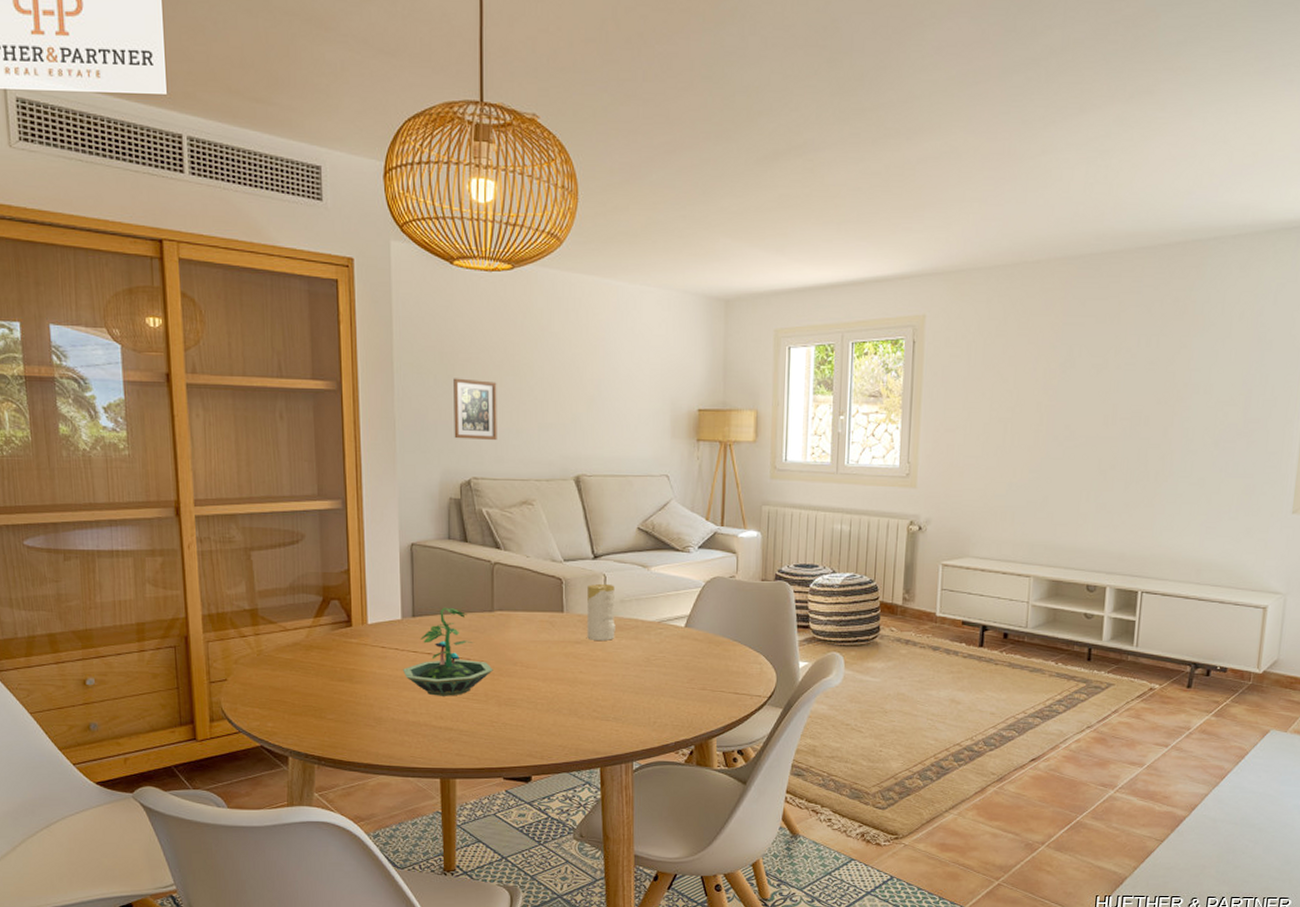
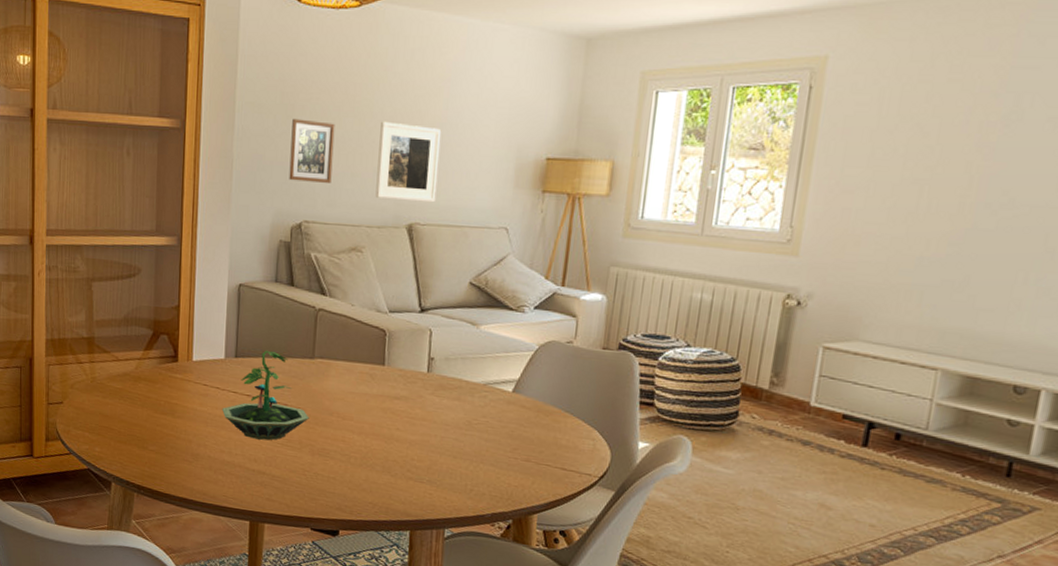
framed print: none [542,379,600,455] -> present [375,121,442,203]
candle: present [587,583,615,640] -> none [407,338,440,399]

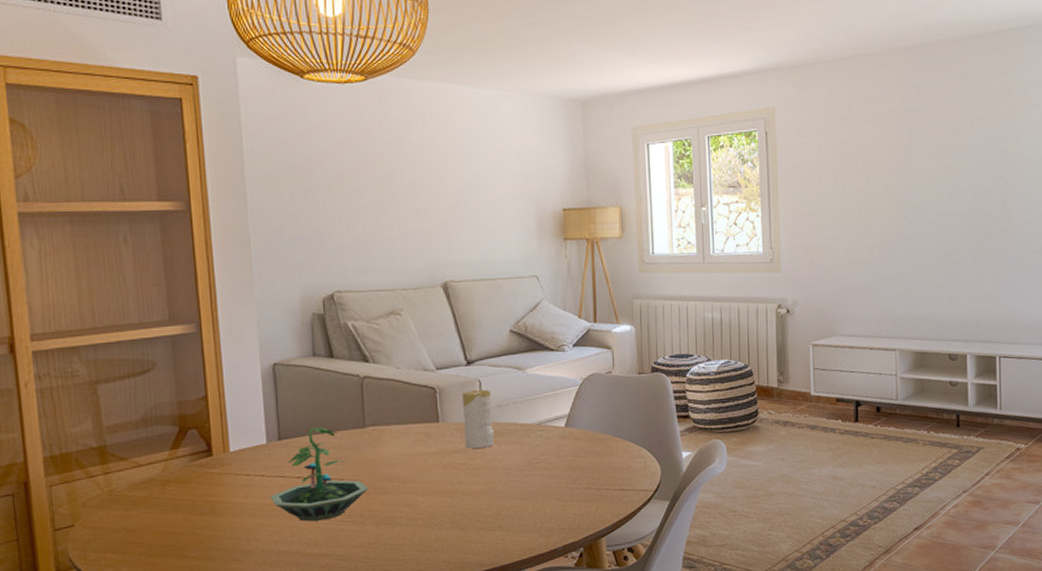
picture frame: present [289,118,335,183] -> none [310,191,359,253]
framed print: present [375,121,442,203] -> none [402,187,466,261]
candle: none [407,338,440,399] -> present [462,389,495,449]

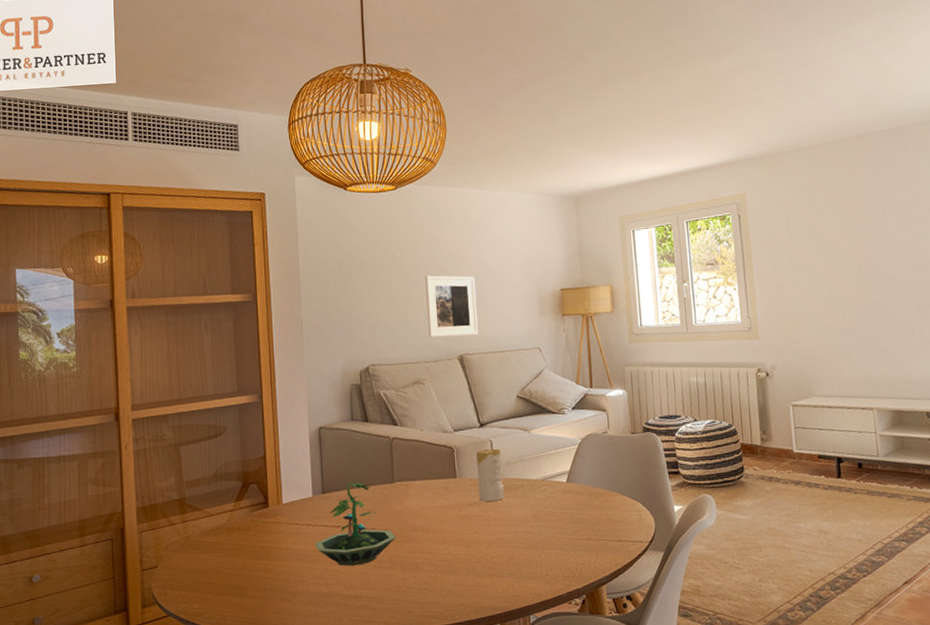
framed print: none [402,187,466,261] -> present [425,275,479,337]

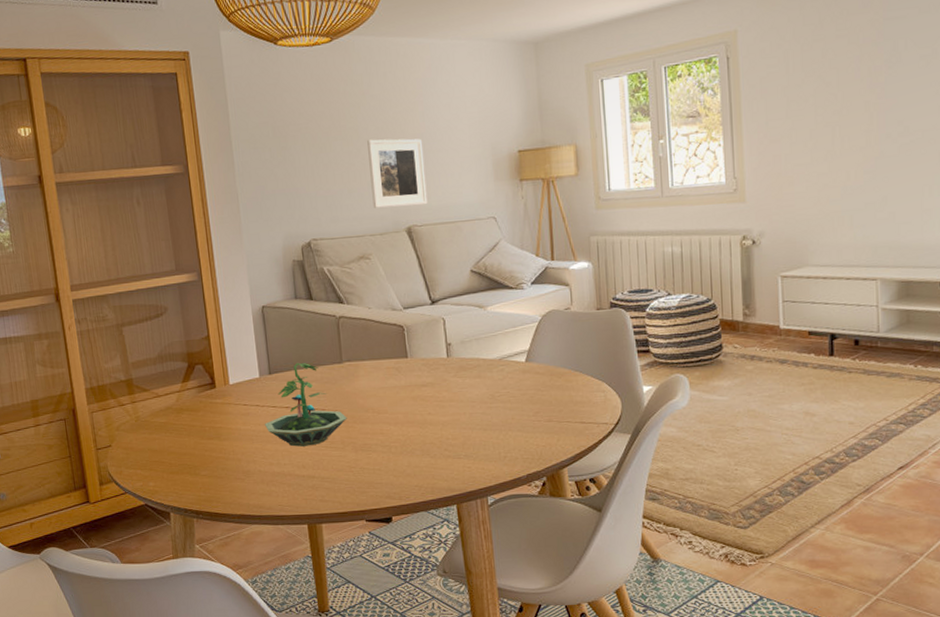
candle: present [476,448,505,502] -> none [428,326,459,382]

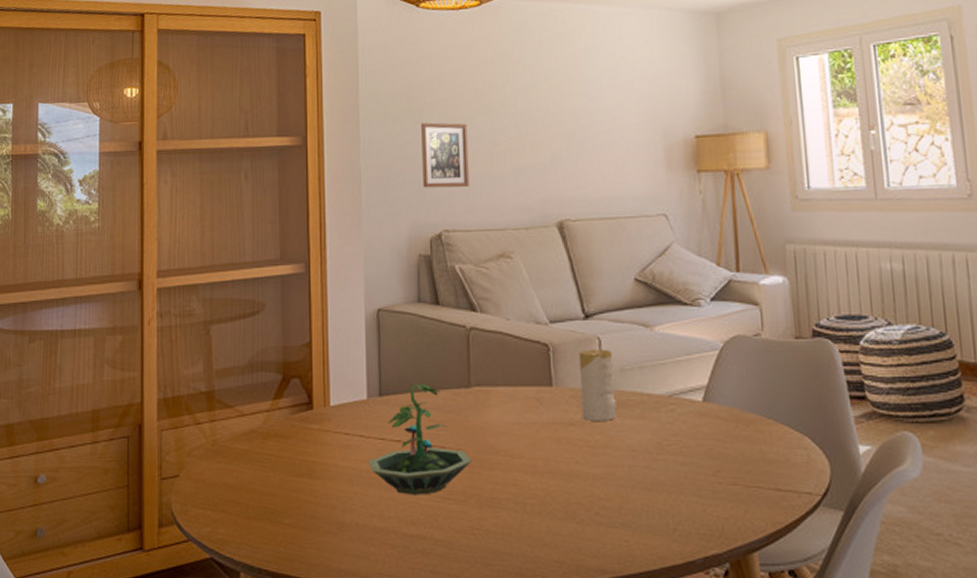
picture frame: none [286,148,331,205] -> present [421,122,469,188]
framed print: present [367,138,428,208] -> none [516,115,584,197]
candle: none [428,326,459,382] -> present [579,348,617,421]

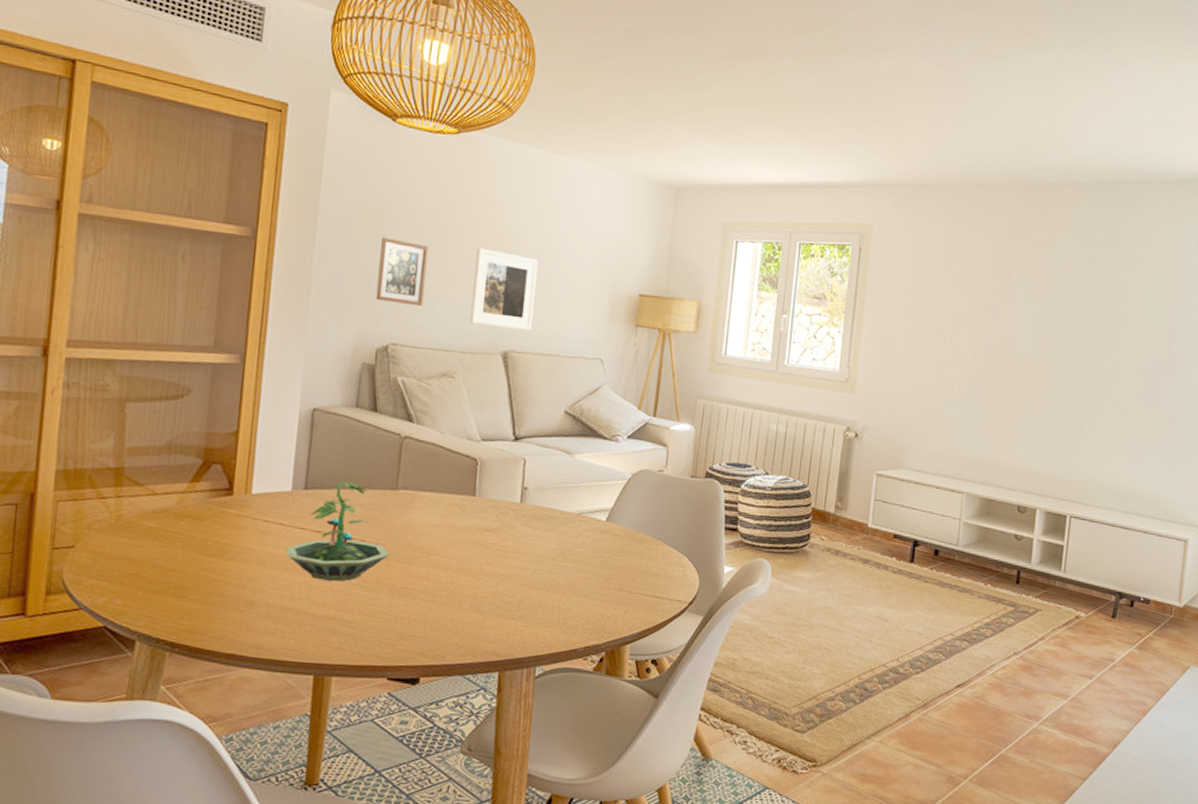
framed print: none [516,115,584,197] -> present [469,247,539,331]
candle: present [579,348,617,421] -> none [498,467,534,530]

